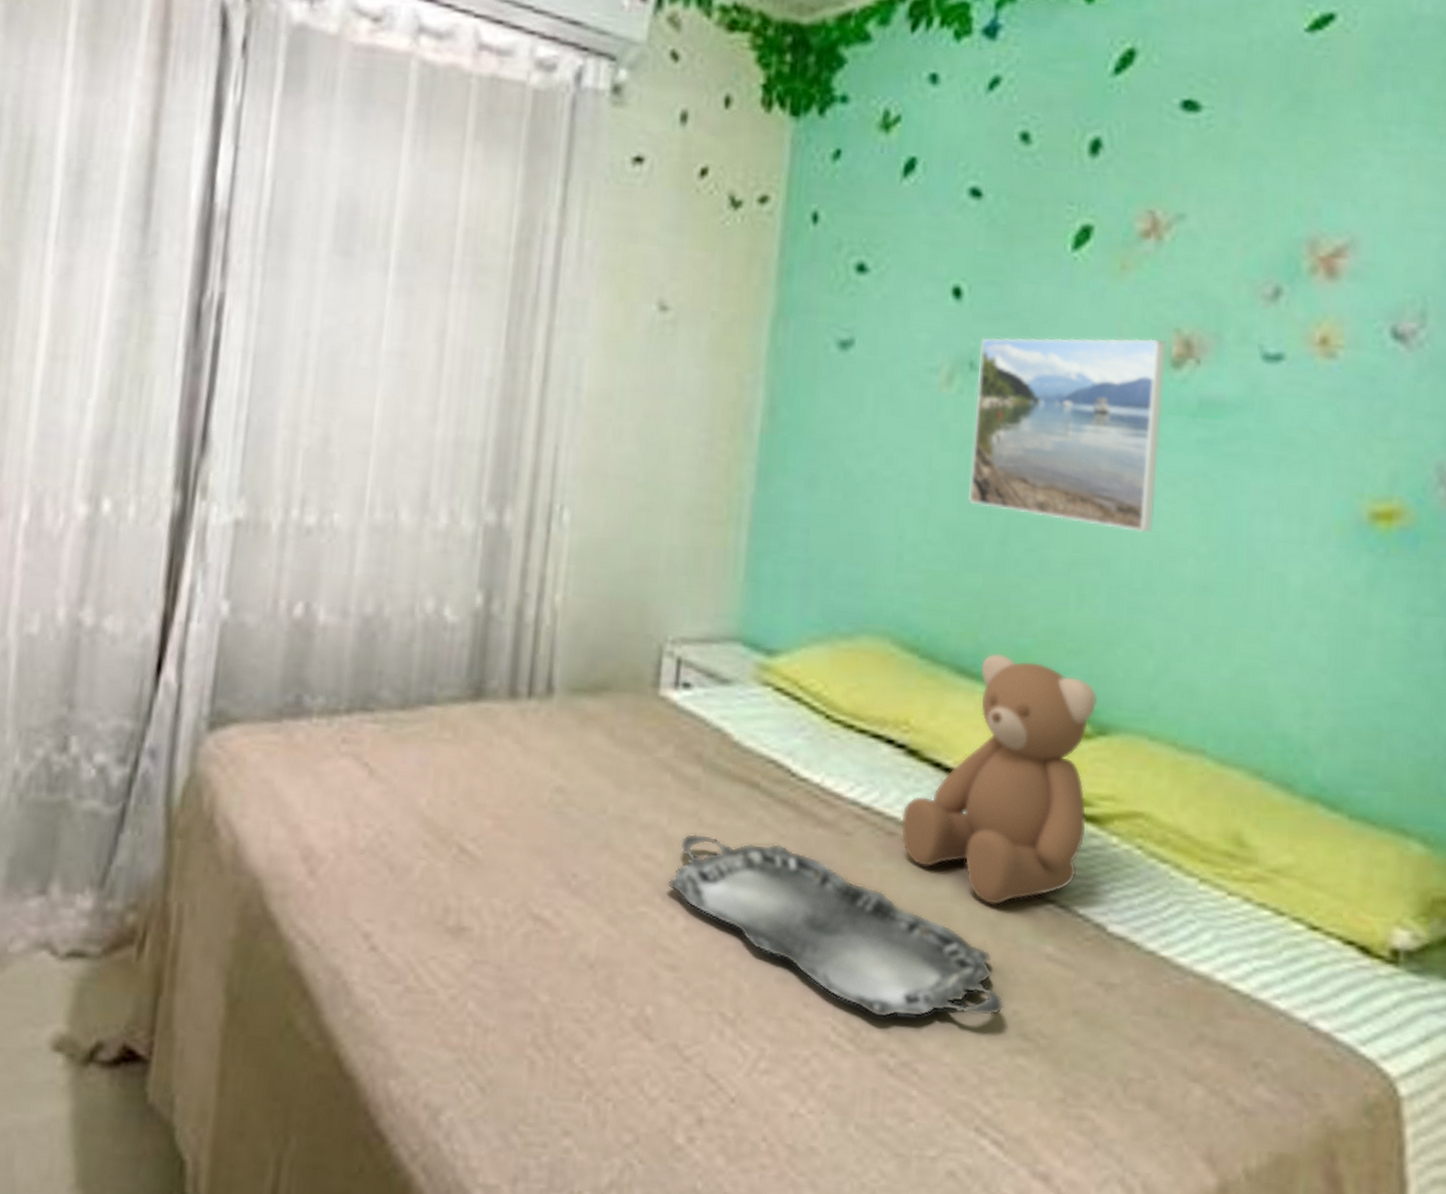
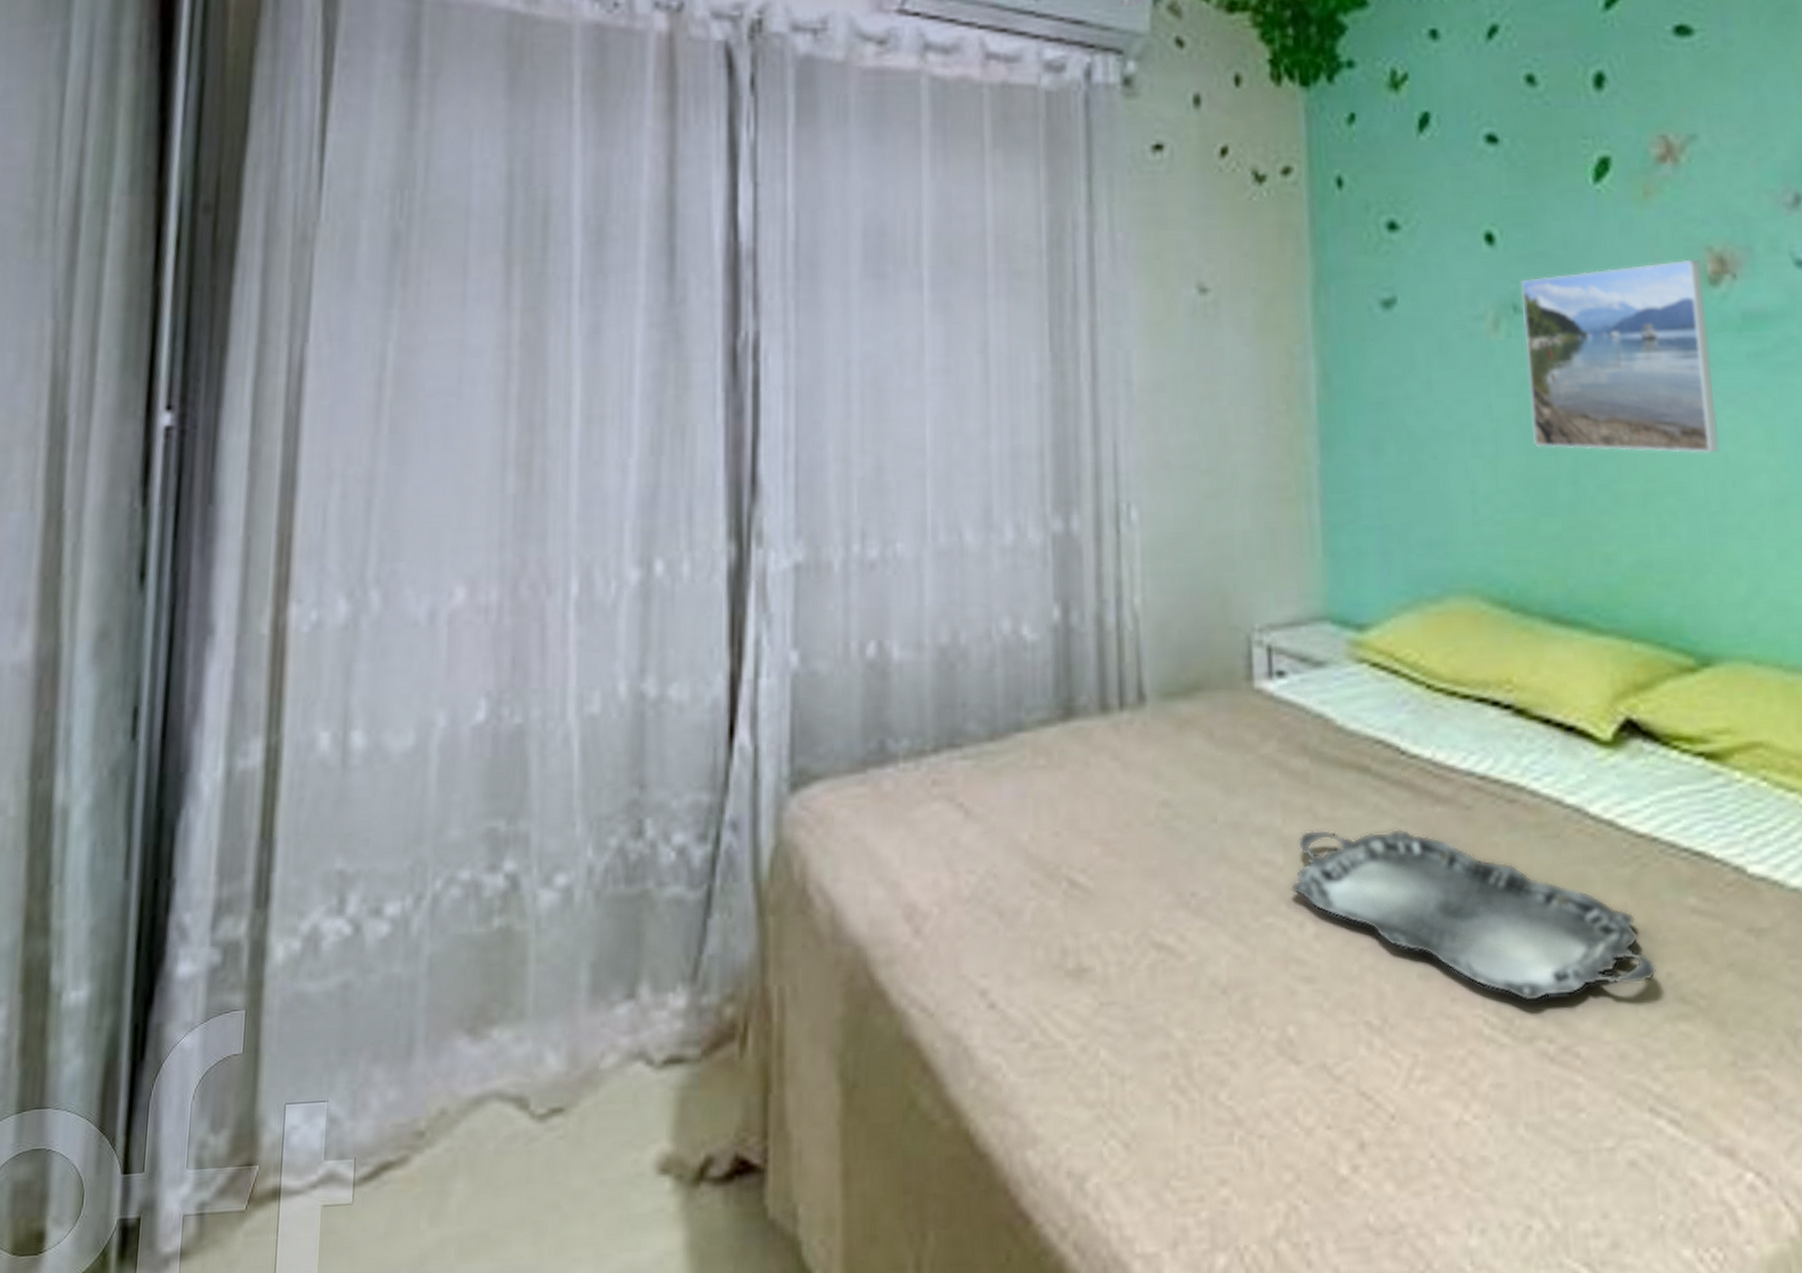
teddy bear: present [901,653,1098,906] -> none [1519,596,1708,863]

